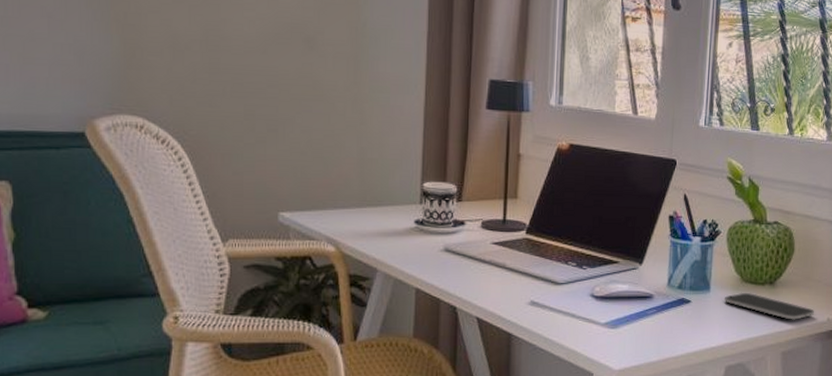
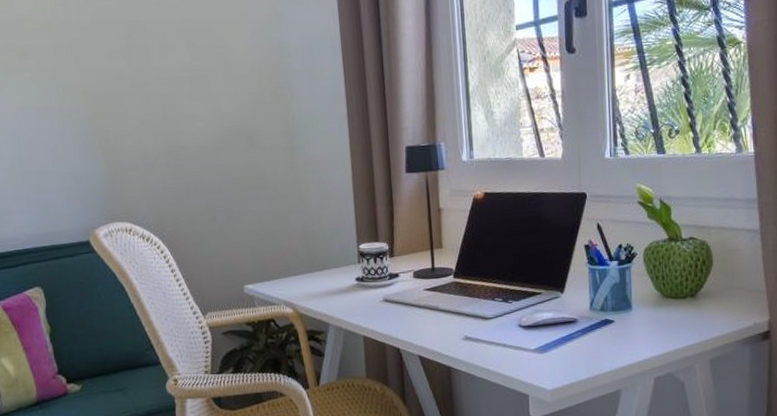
smartphone: present [724,292,814,321] -> none [646,306,739,329]

